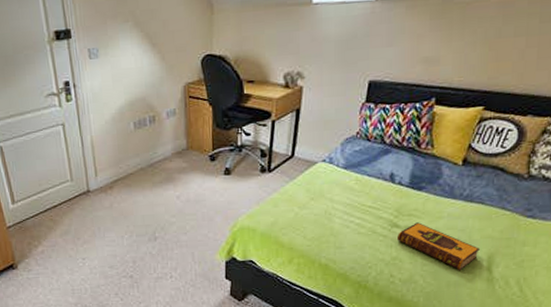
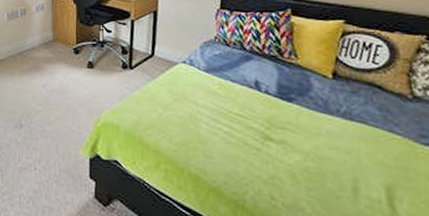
hardback book: present [397,222,480,270] -> none [272,137,374,201]

